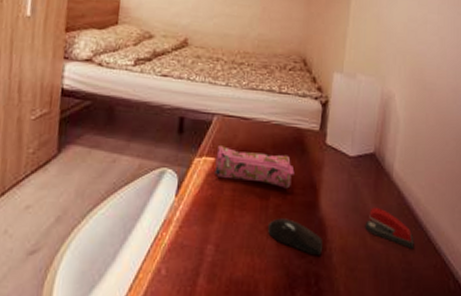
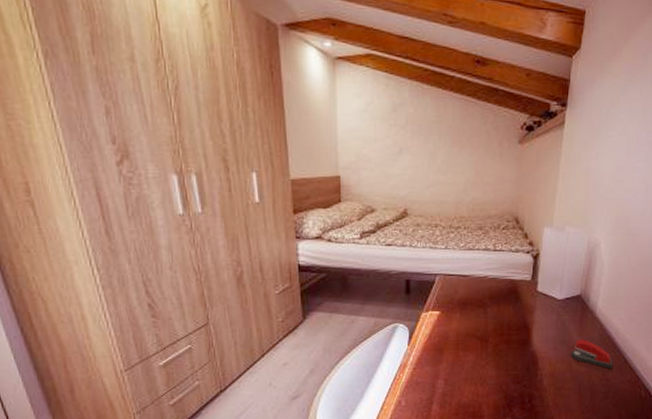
pencil case: present [215,144,295,189] -> none [440,300,510,331]
computer mouse: present [267,218,322,255] -> none [487,354,535,380]

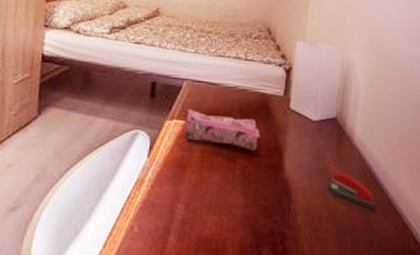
pencil case: none [440,300,510,331] -> present [184,108,260,151]

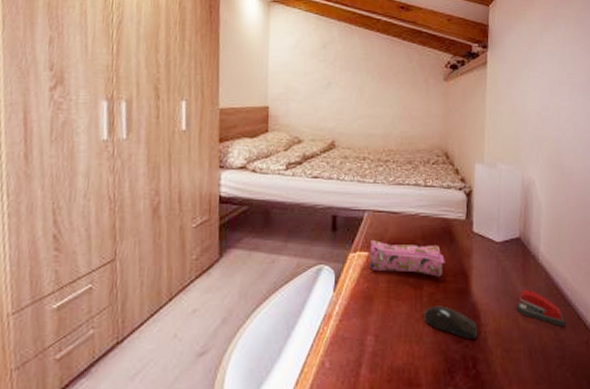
computer mouse: none [234,179,287,215] -> present [423,306,477,339]

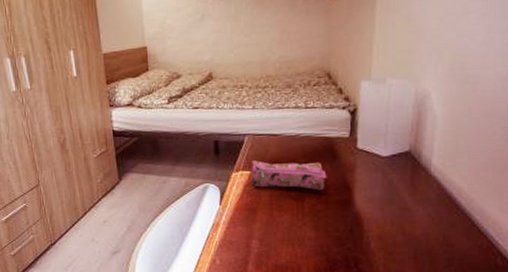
computer mouse: present [423,306,477,339] -> none [305,215,359,243]
stapler: present [516,289,565,327] -> none [402,199,456,233]

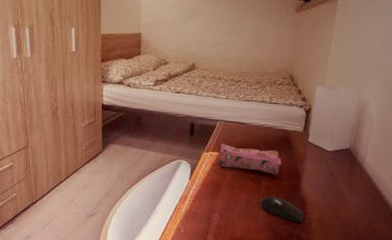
computer mouse: none [305,215,359,243] -> present [259,196,303,222]

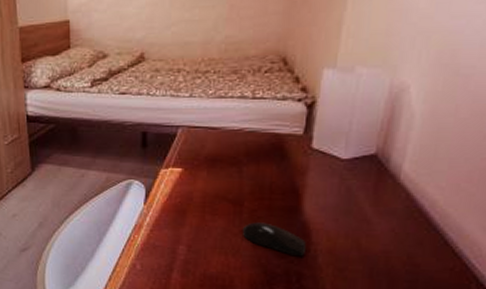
pencil case: present [218,143,282,175] -> none [183,155,273,195]

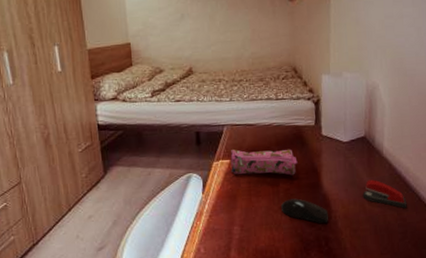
pencil case: none [183,155,273,195] -> present [230,148,298,176]
stapler: none [359,210,425,251] -> present [362,179,407,208]

